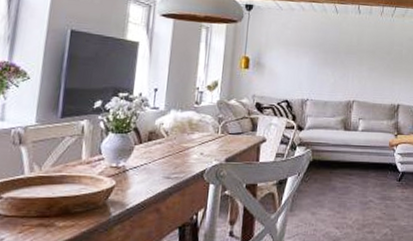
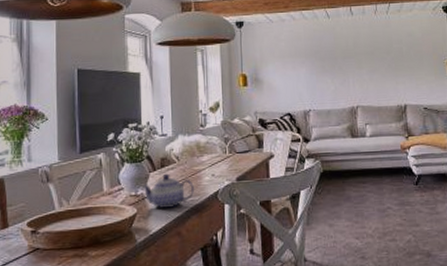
teapot: none [125,147,180,183] -> present [143,173,194,208]

